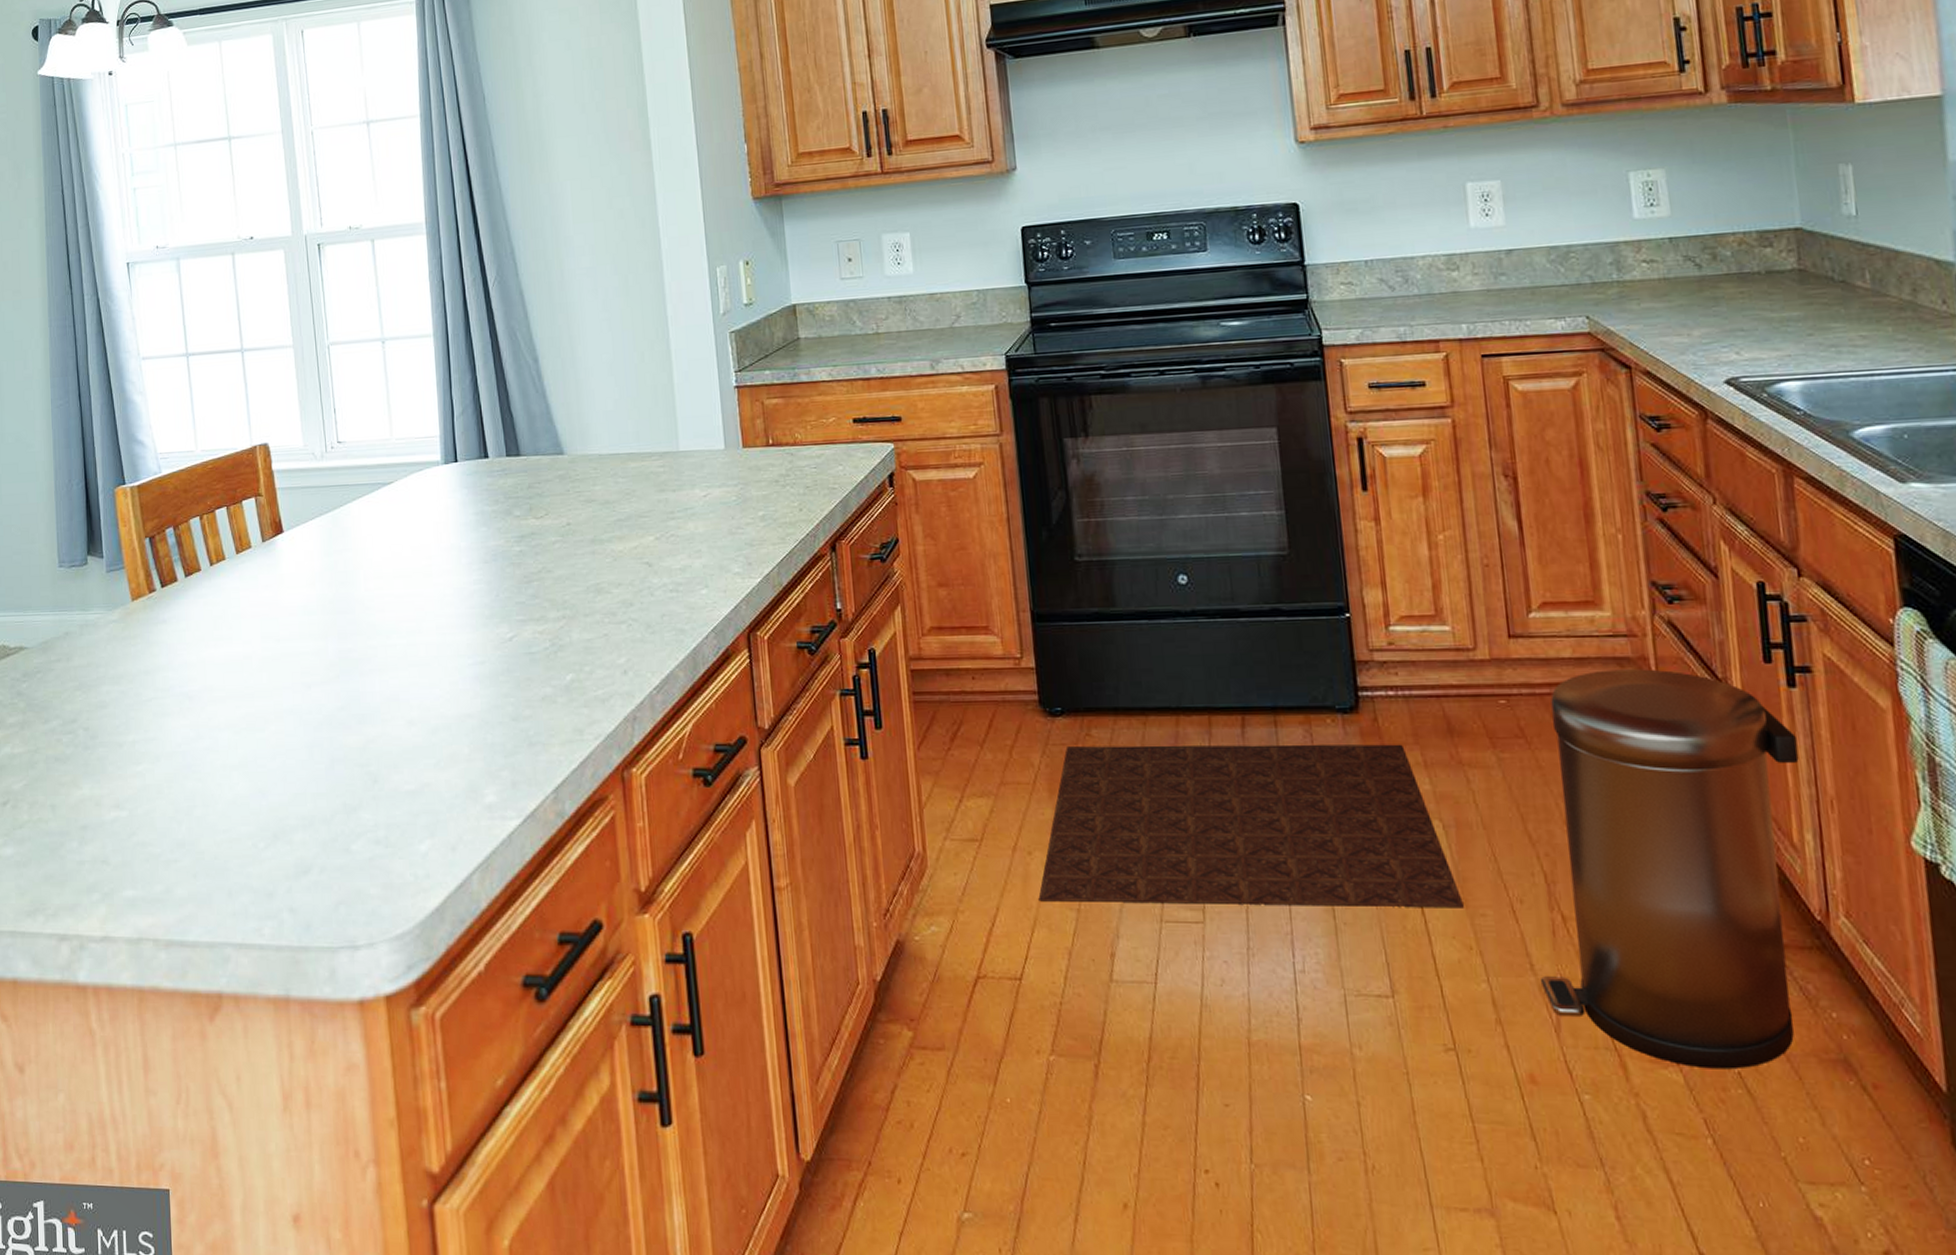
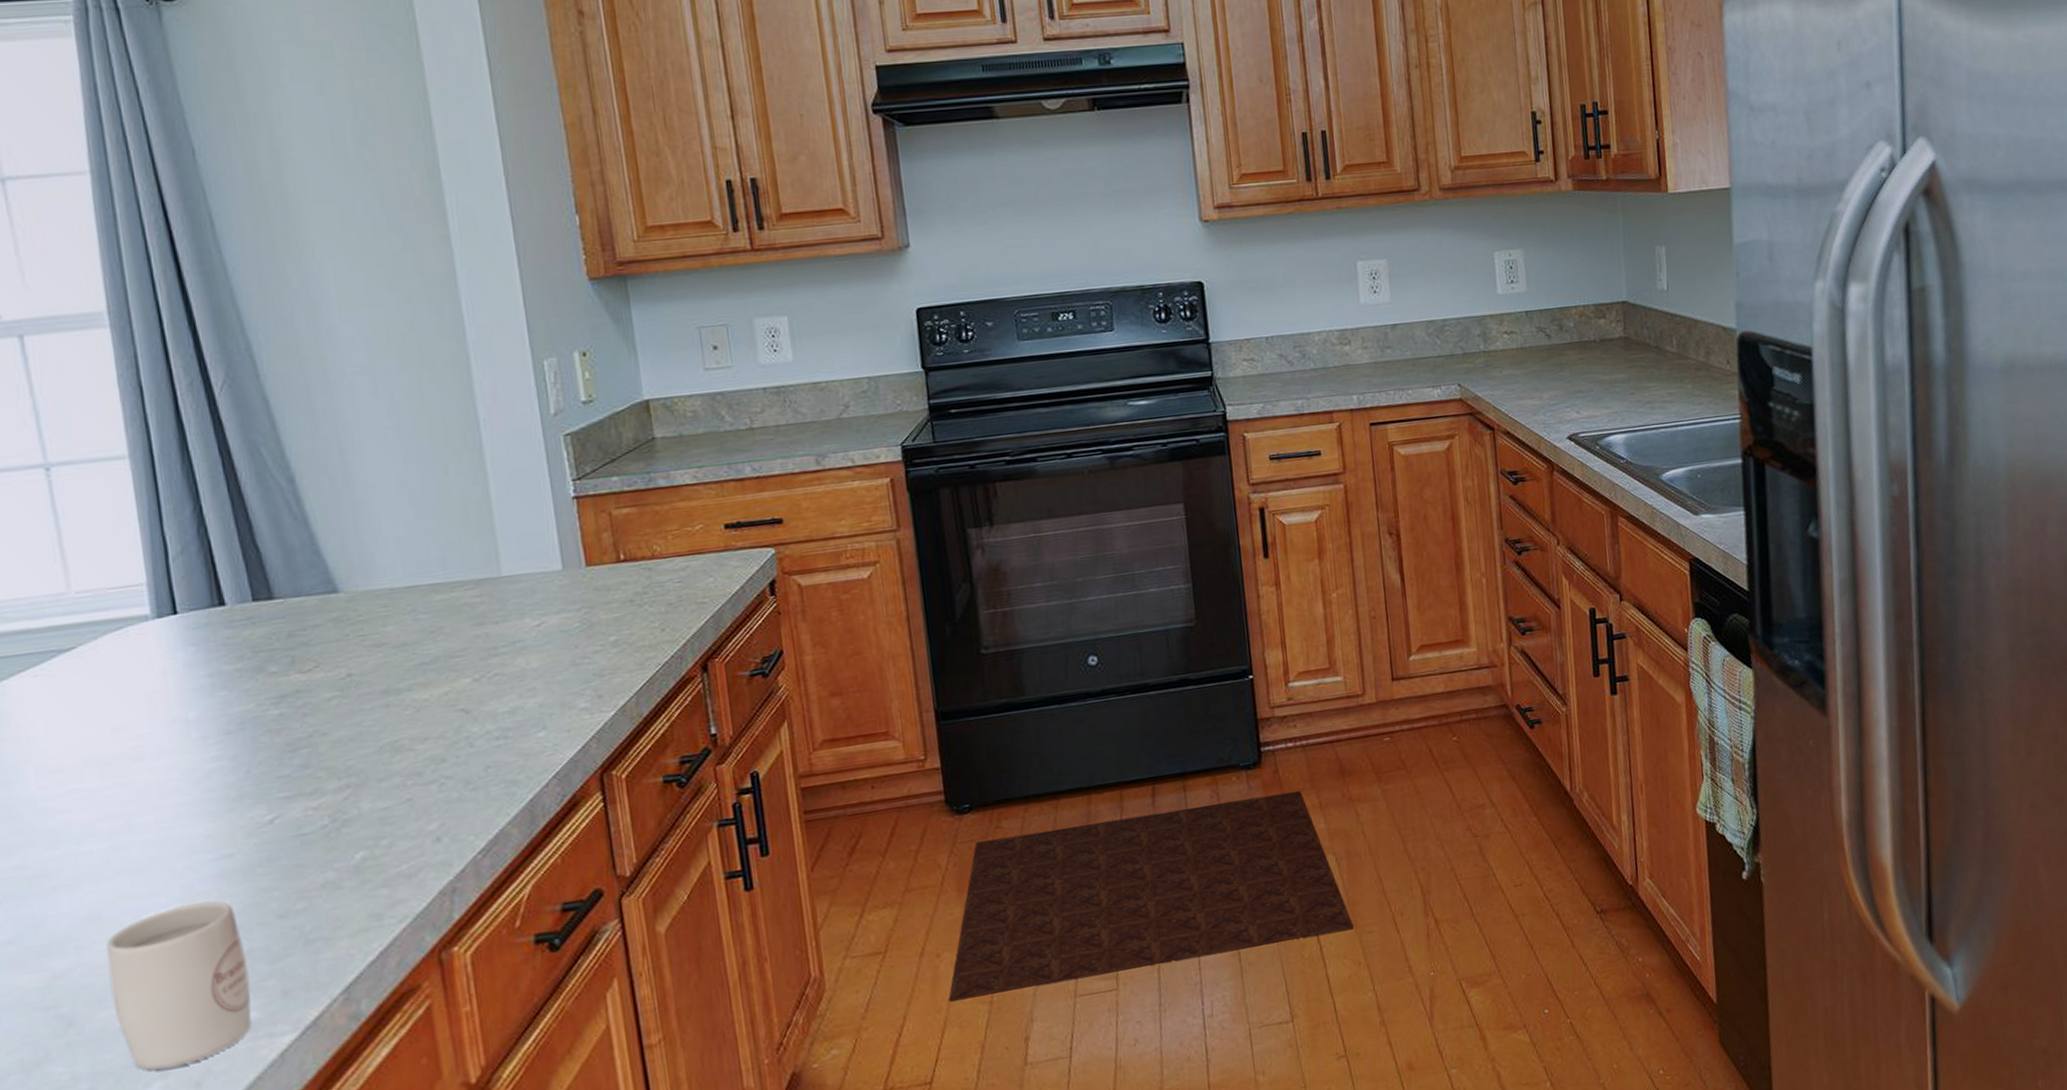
mug: none [400,698,491,831] -> present [106,901,252,1071]
pedal bin: present [1540,669,1799,1069] -> none [1416,693,1618,1027]

